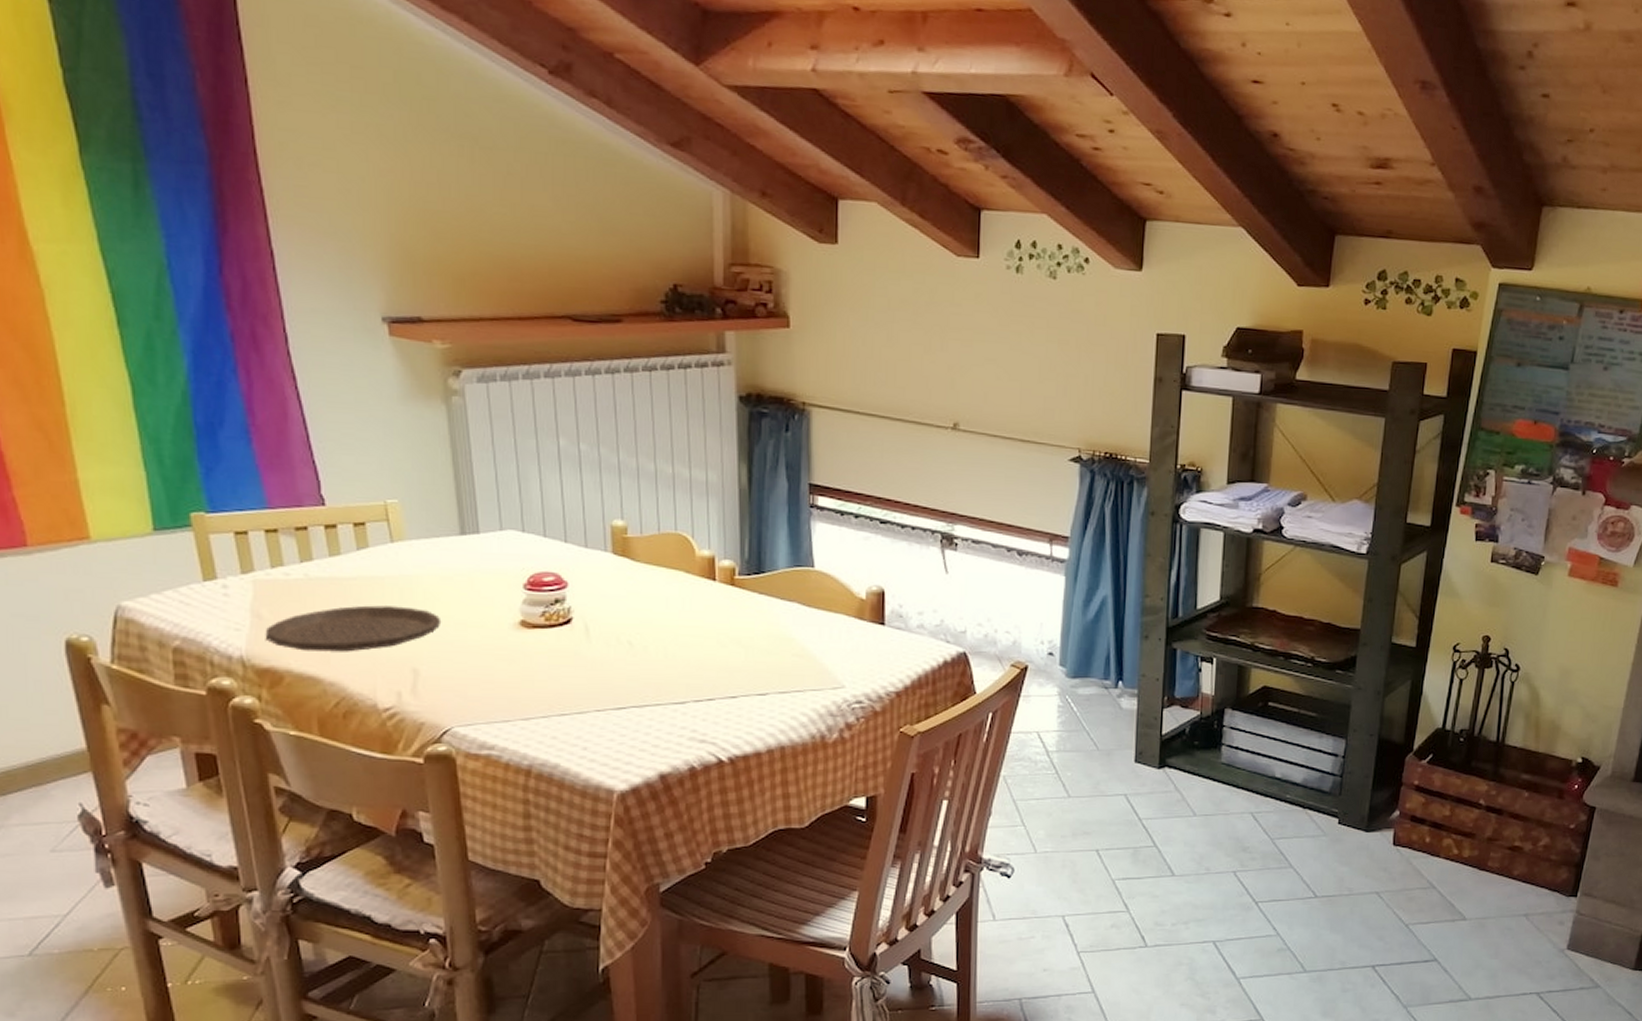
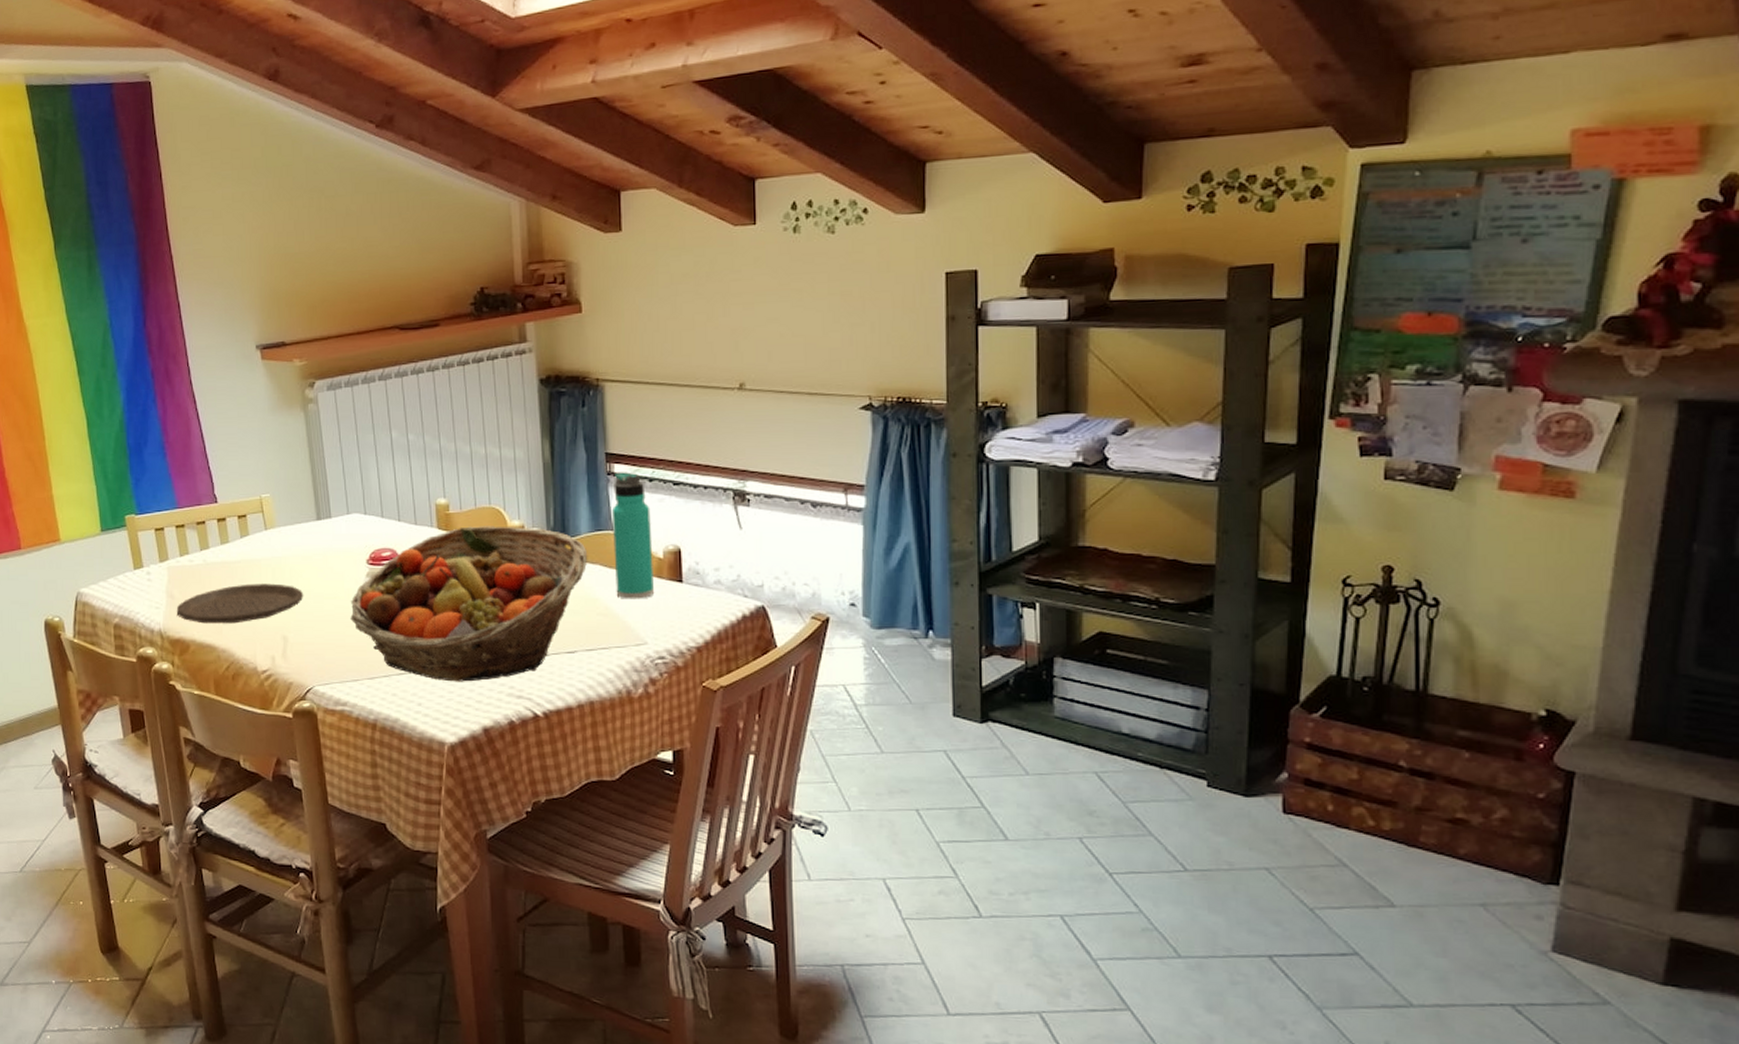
fruit basket: none [501,553,785,725] -> present [350,526,588,682]
thermos bottle: none [813,505,856,641] -> present [611,472,655,599]

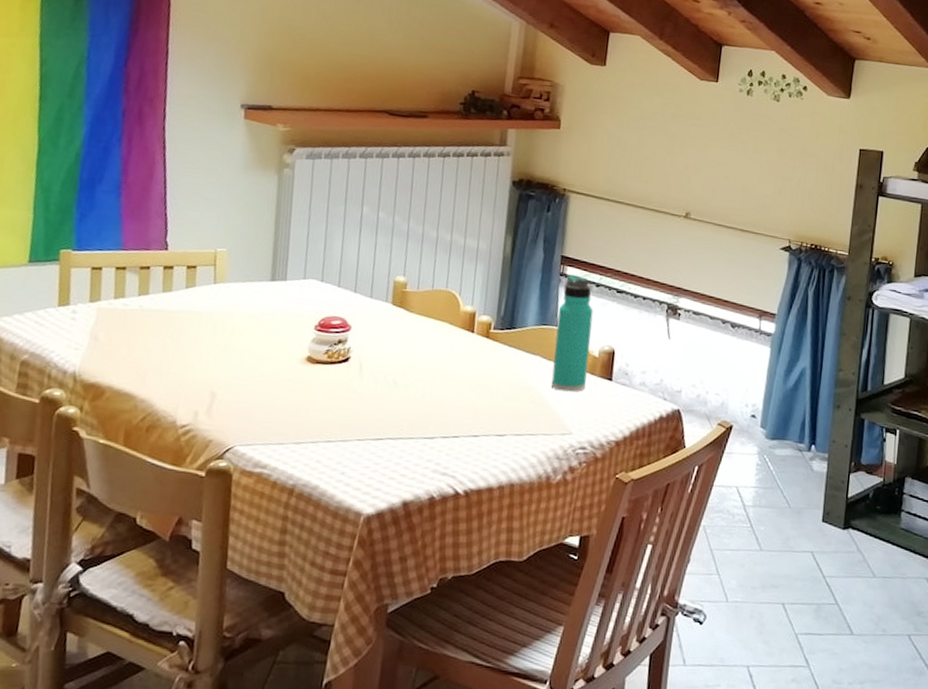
plate: present [176,583,304,624] -> none [97,335,243,374]
fruit basket: present [350,526,588,682] -> none [287,306,531,456]

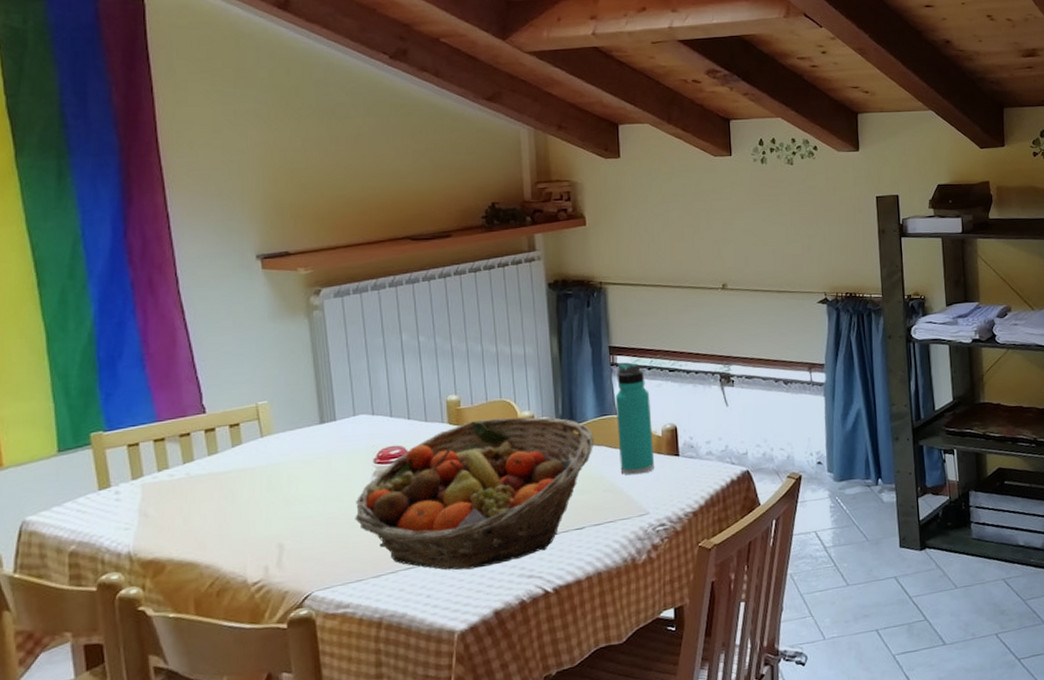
fruit basket: none [287,306,531,456] -> present [355,416,594,571]

